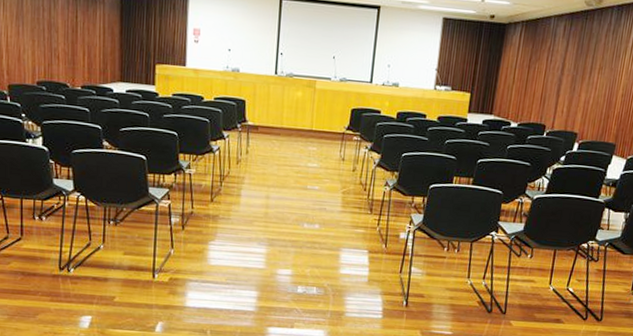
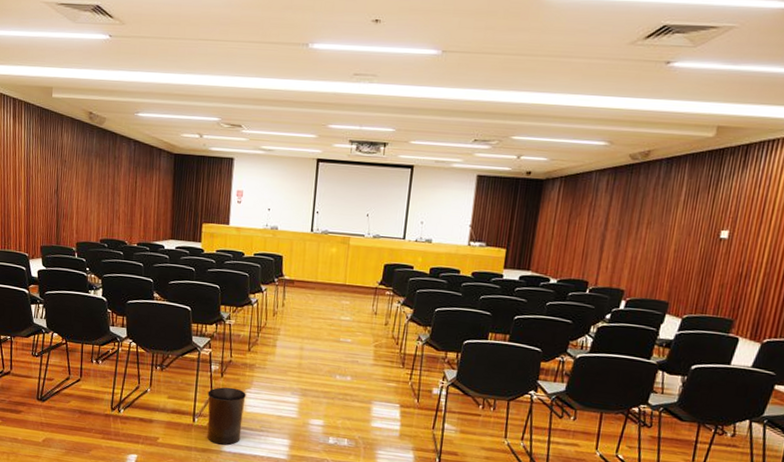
waste bin: none [168,240,210,301] -> present [207,387,246,446]

